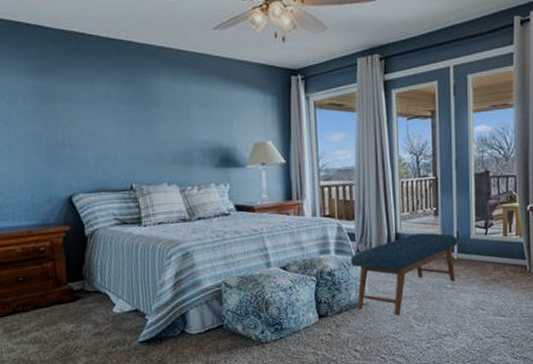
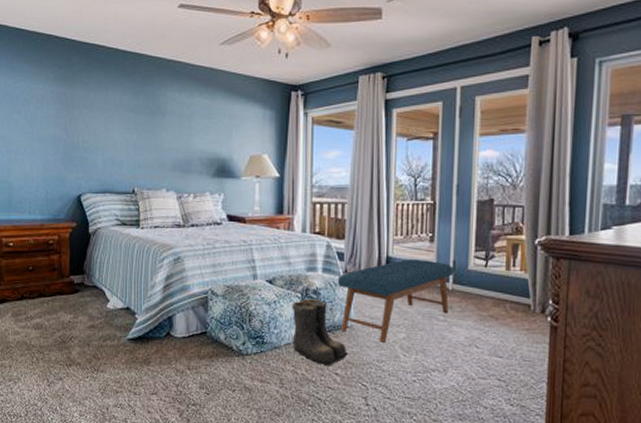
boots: none [307,281,366,344] -> present [292,299,349,366]

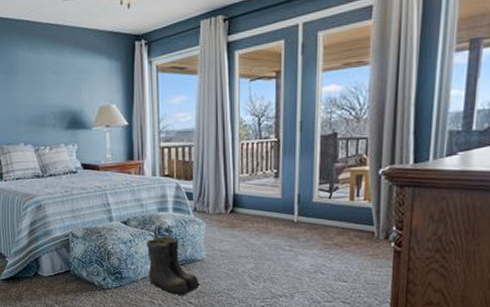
bench: present [337,259,454,342] -> none [187,195,299,273]

